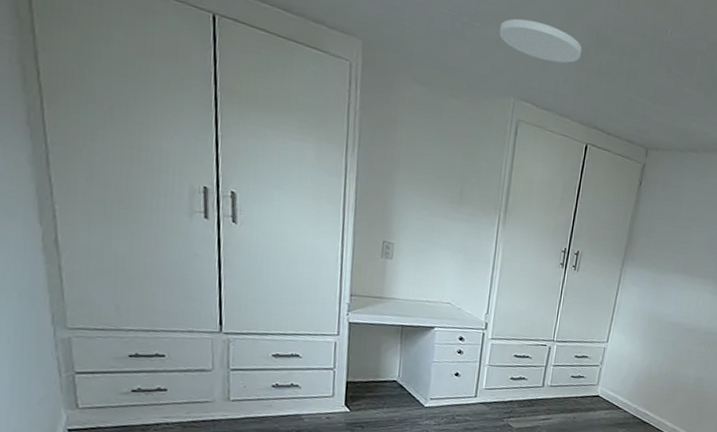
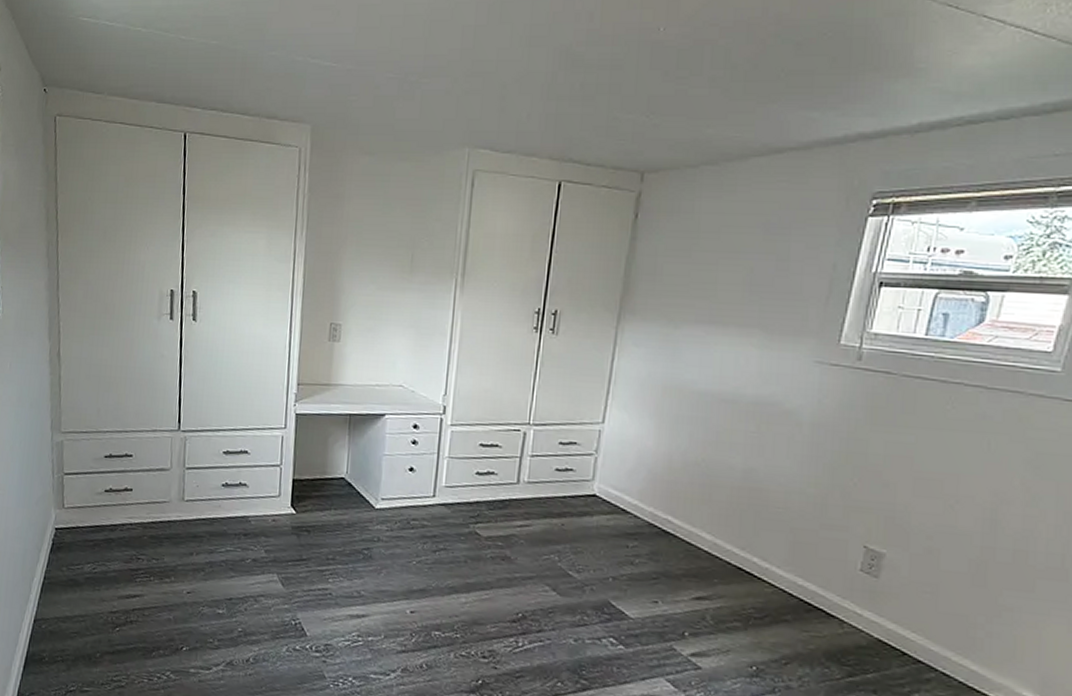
ceiling light: present [499,18,582,63] -> none [450,61,548,100]

